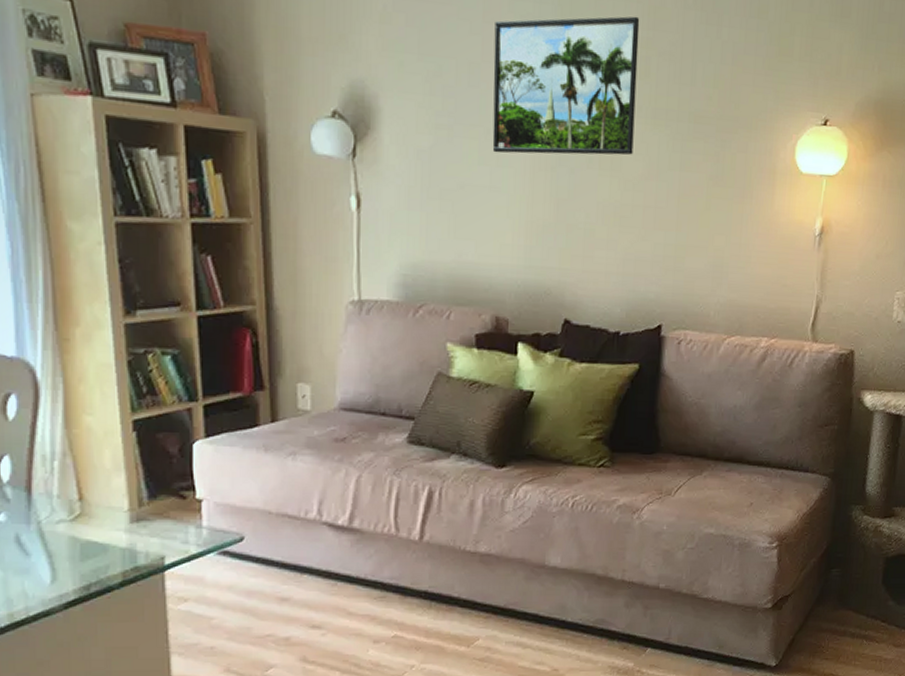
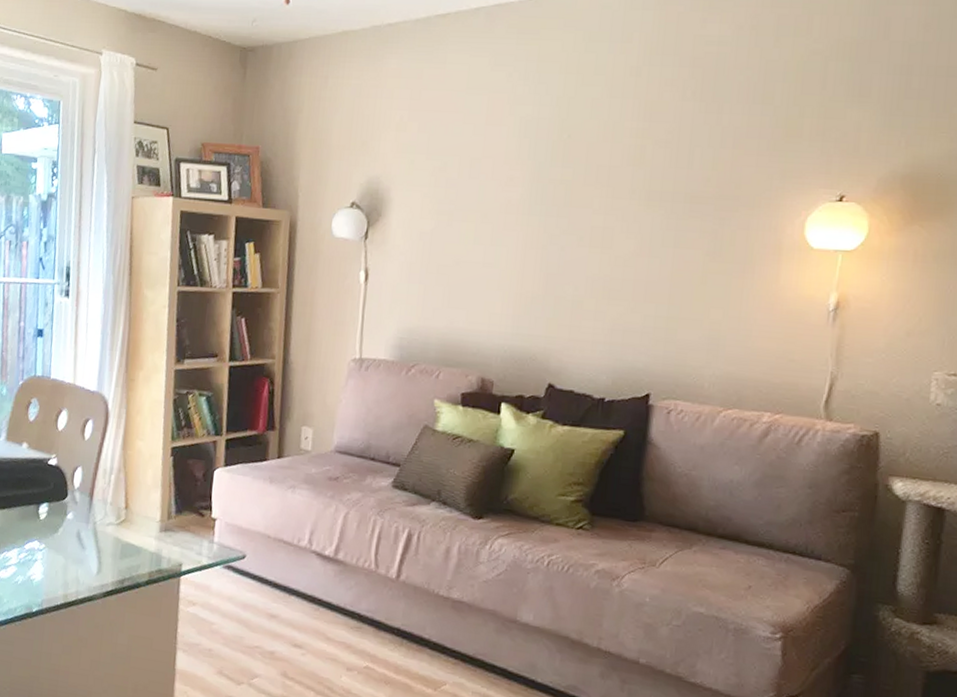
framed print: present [492,16,640,155] -> none [488,110,636,234]

